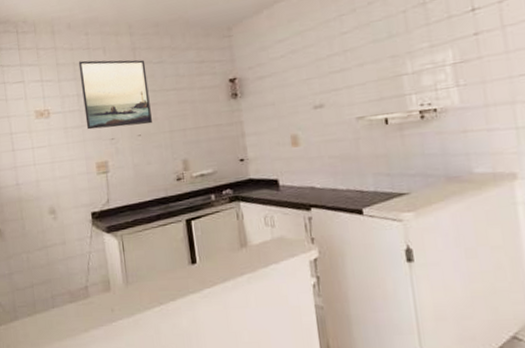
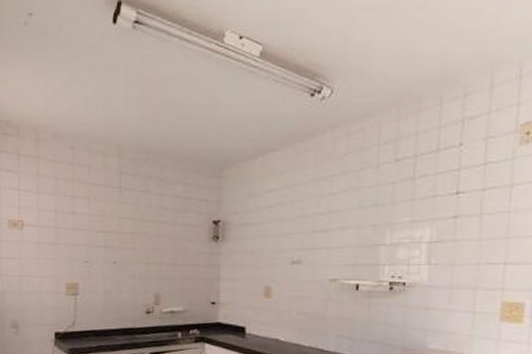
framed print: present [78,59,152,130] -> none [60,176,131,253]

